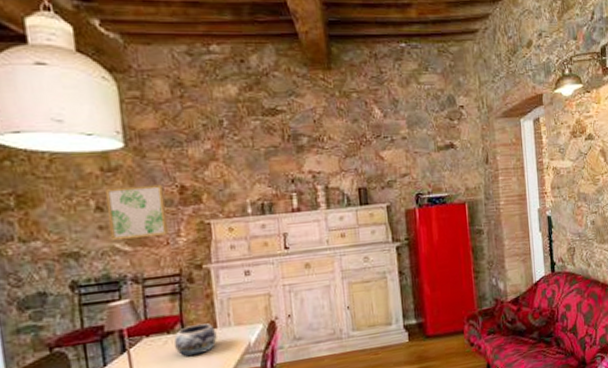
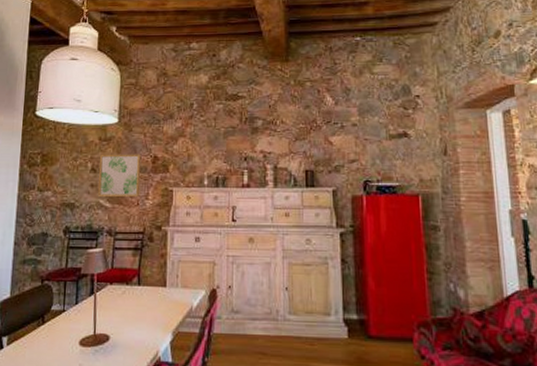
decorative bowl: present [173,323,217,357] -> none [130,281,165,310]

